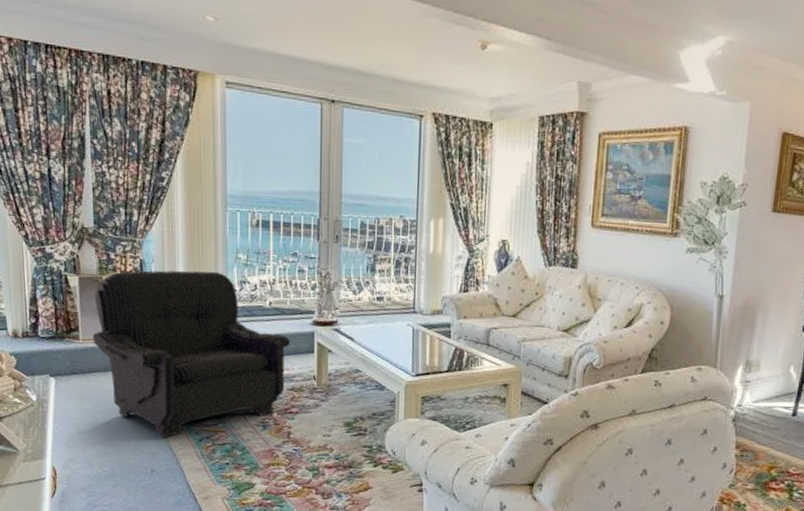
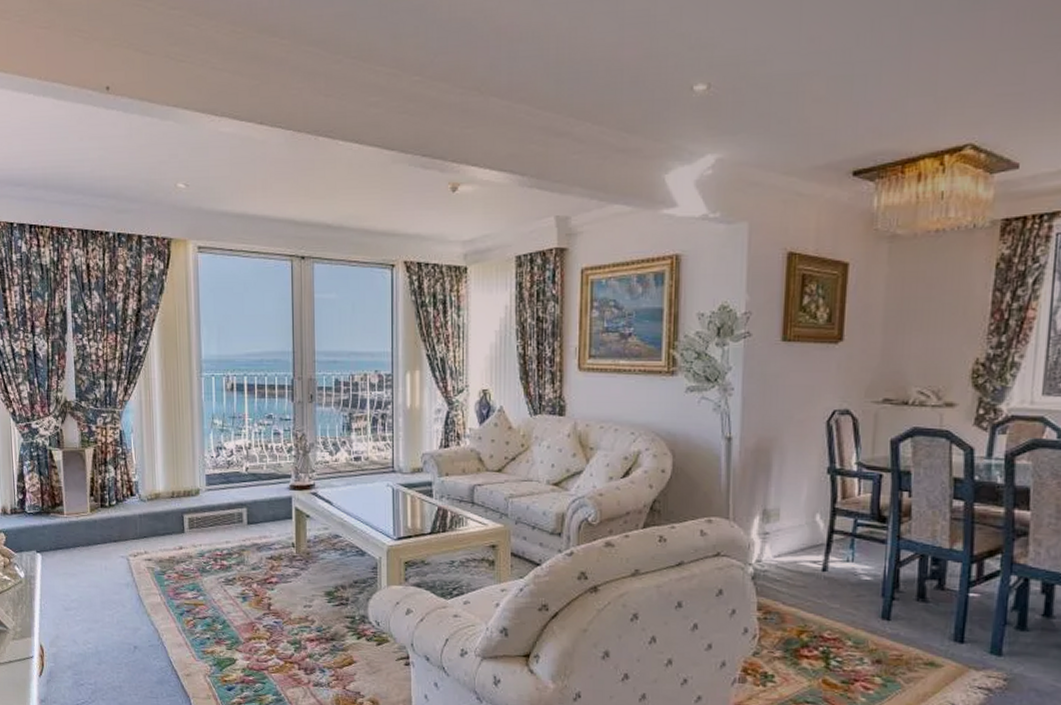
armchair: present [92,270,290,438] -> none [75,438,267,613]

